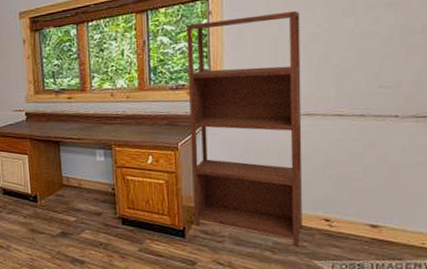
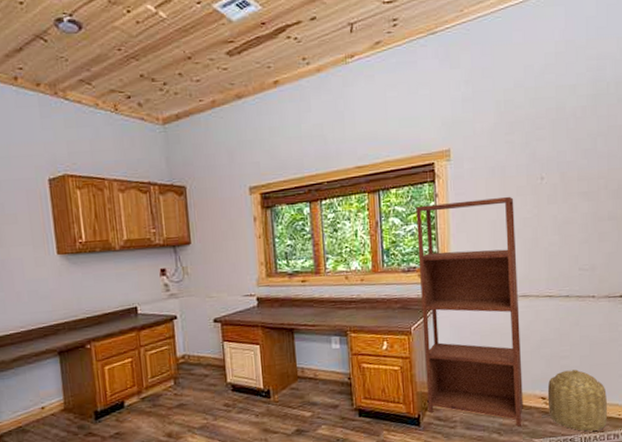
basket: none [332,193,409,258] -> present [547,369,608,432]

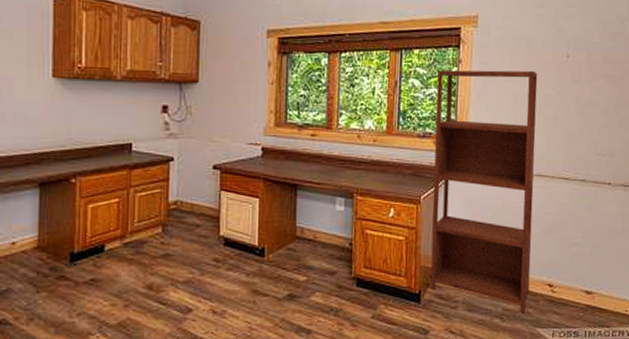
basket: present [547,369,608,432] -> none [554,258,615,325]

